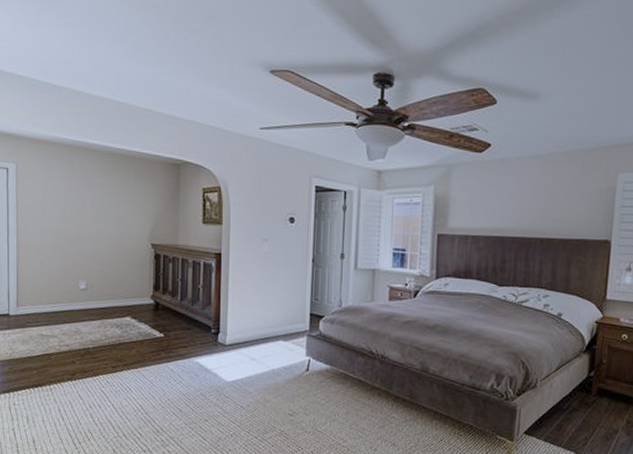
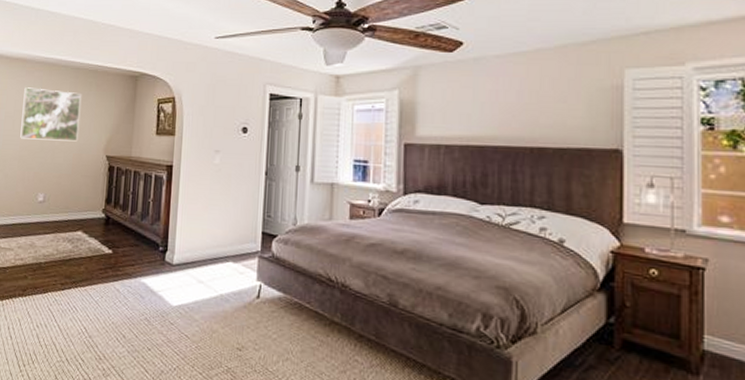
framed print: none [53,172,119,230] -> present [20,87,81,142]

